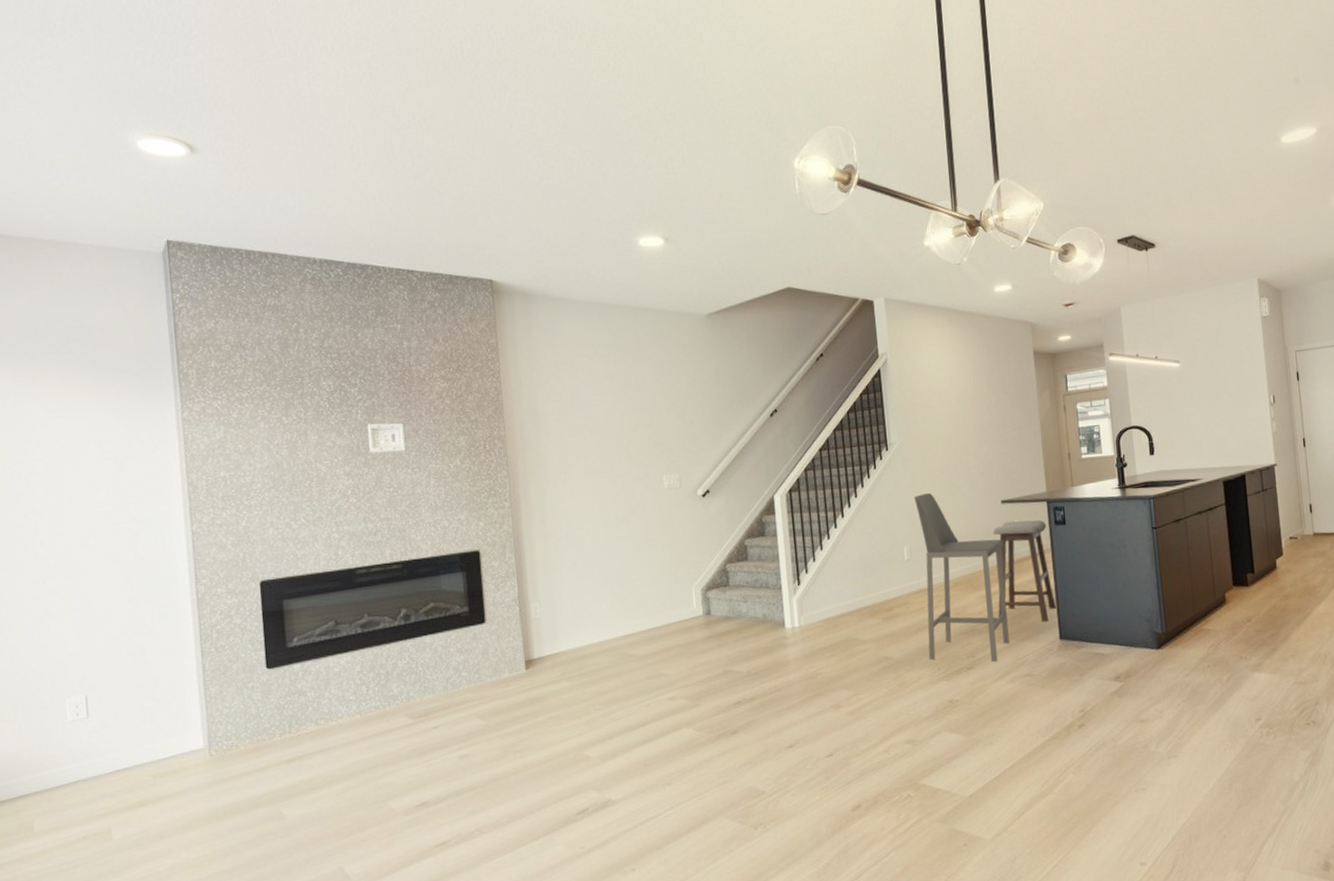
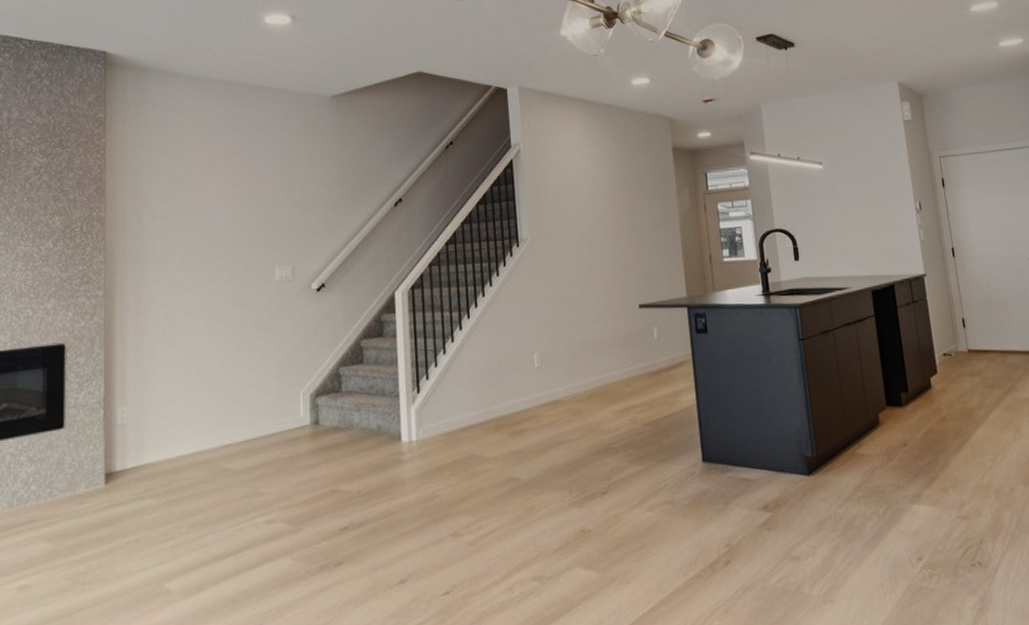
bar stool: present [914,493,1010,663] -> none [546,294,648,487]
bar stool: present [992,519,1056,622] -> none [629,327,698,442]

